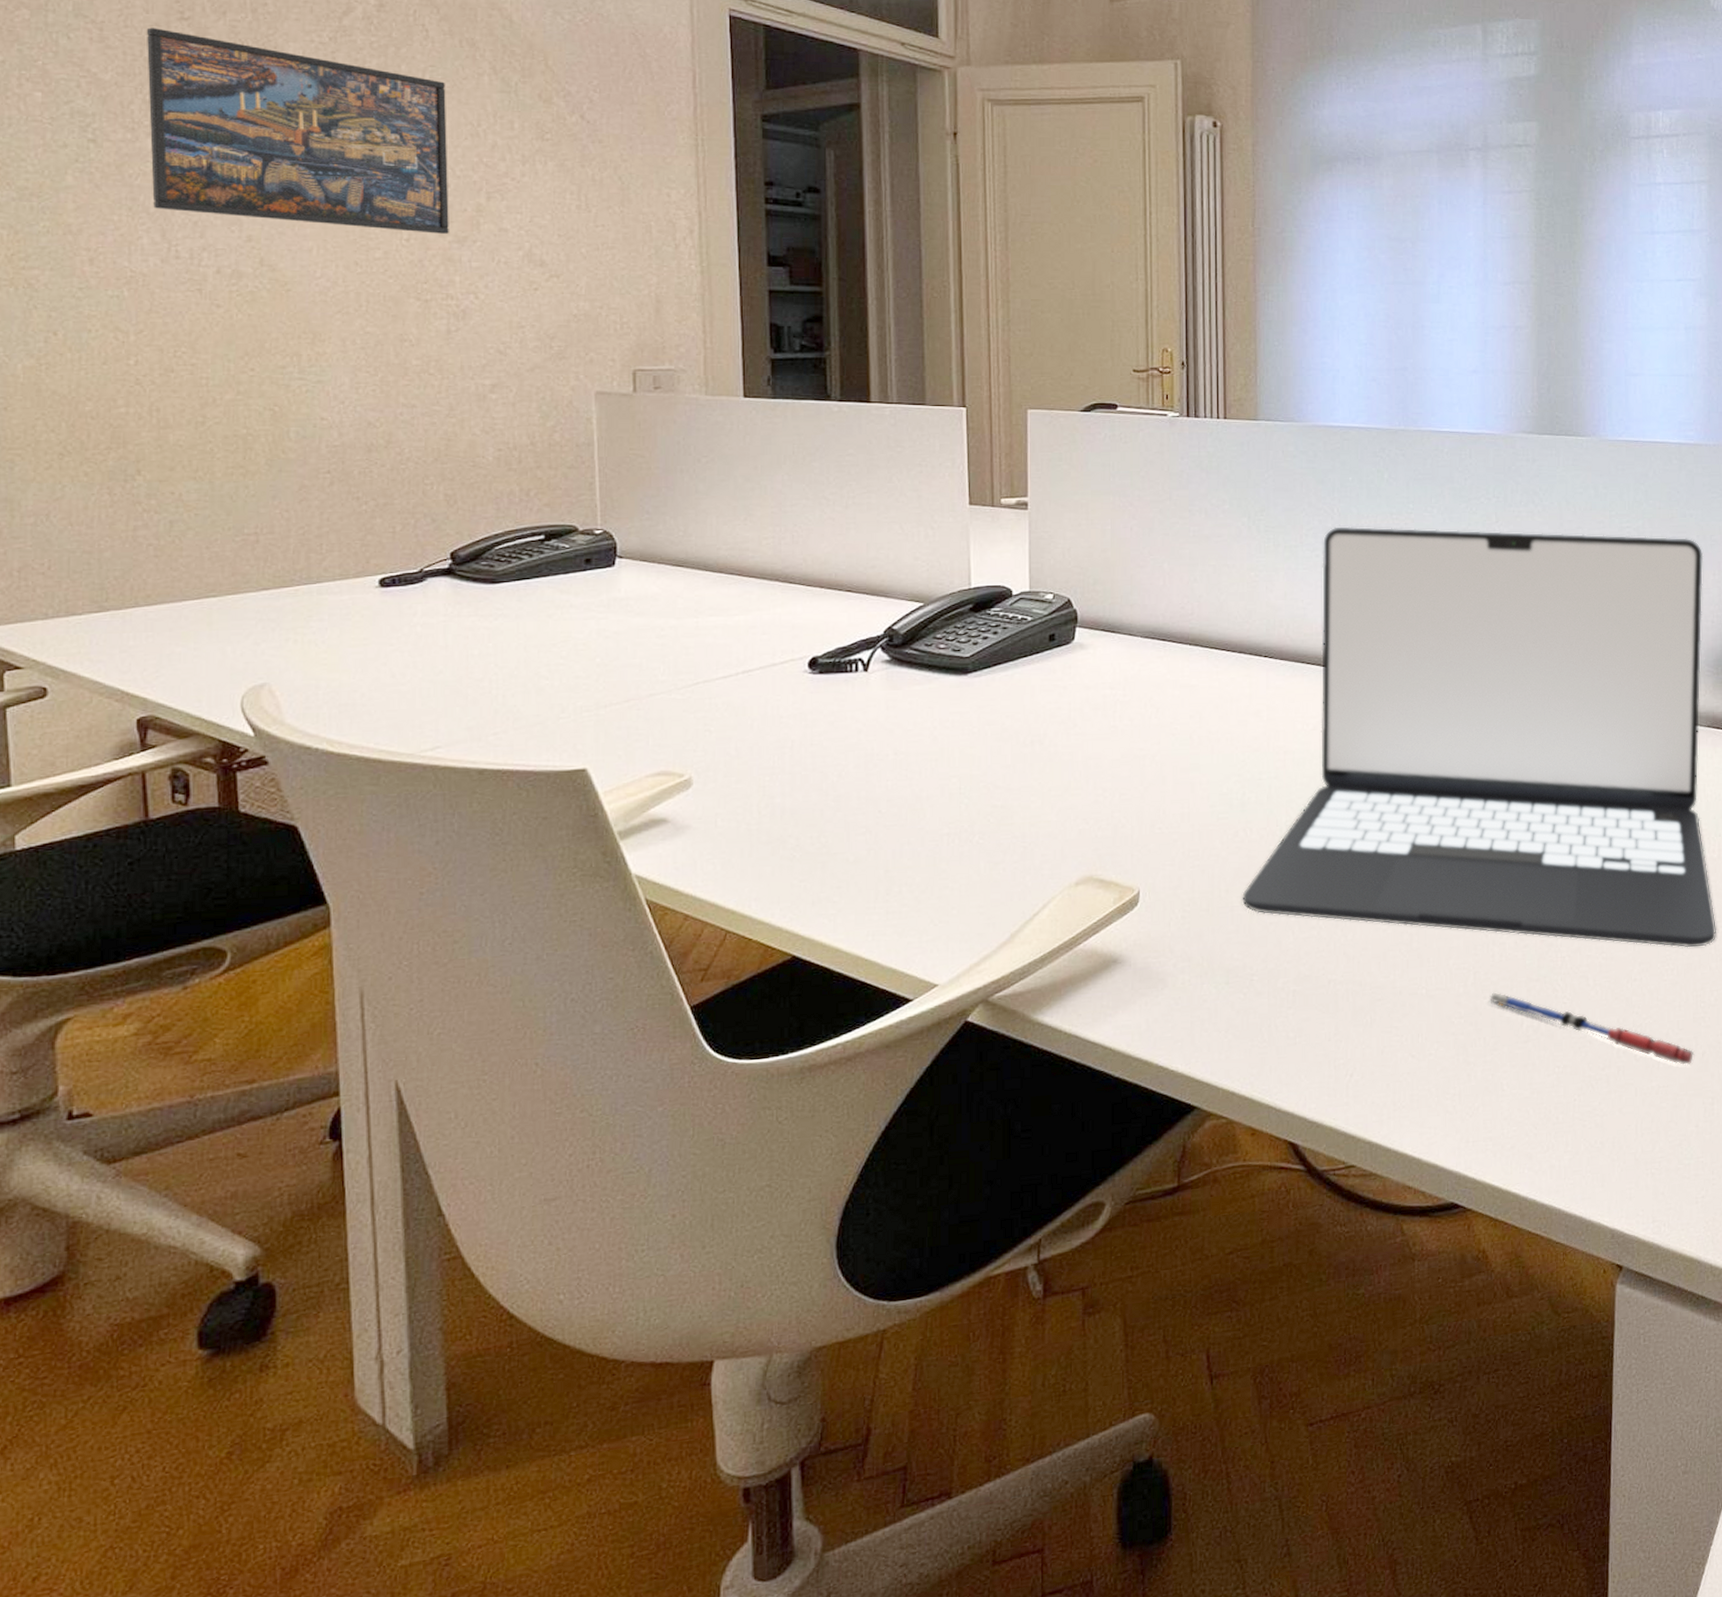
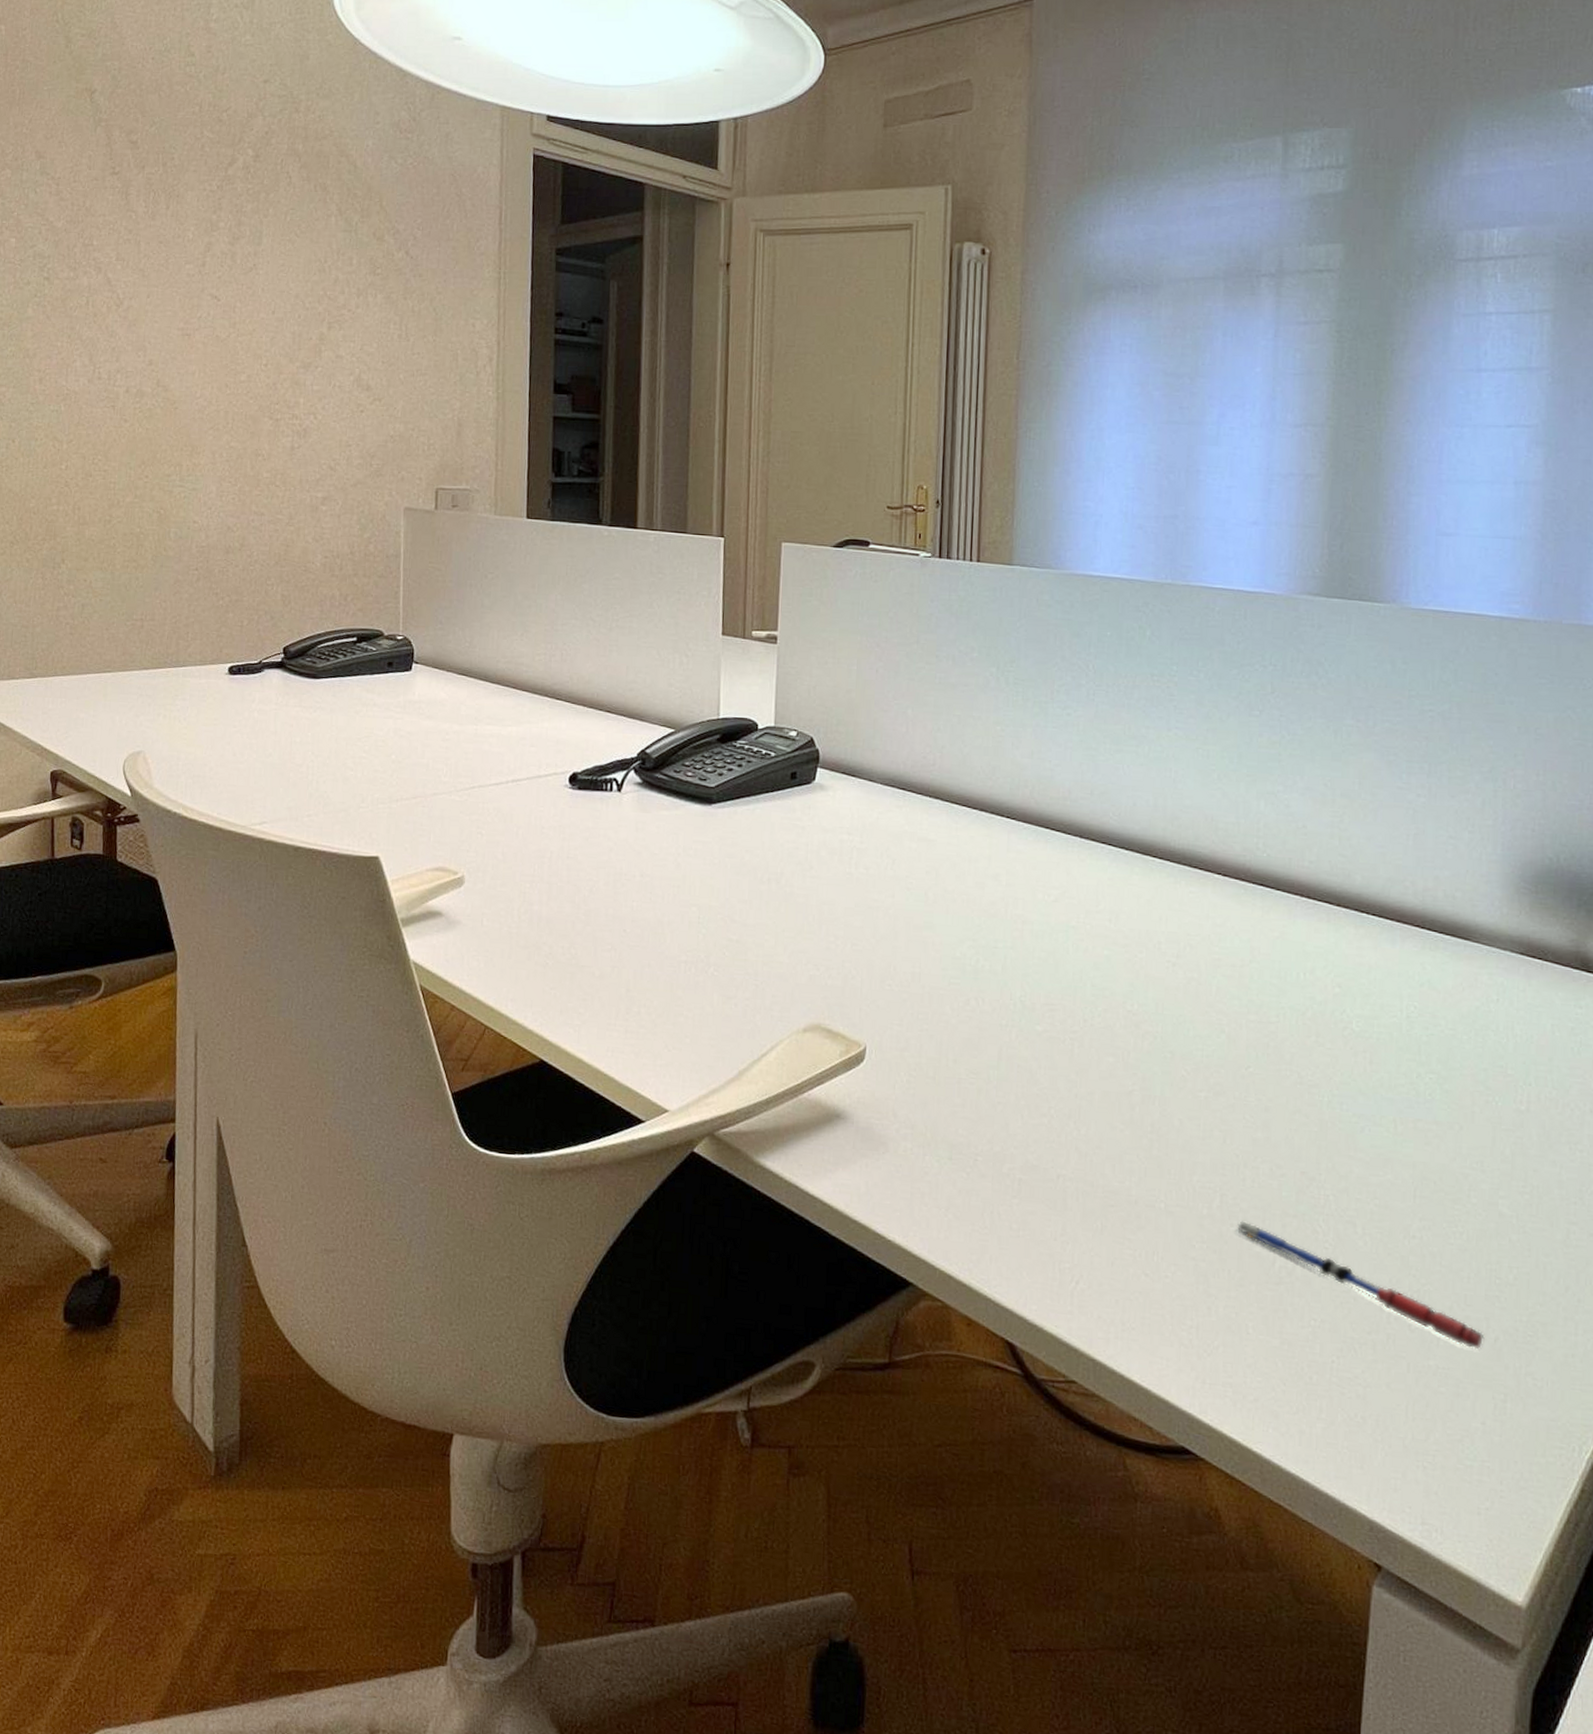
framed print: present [146,27,449,234] -> none [85,182,302,360]
laptop: present [1242,526,1717,948] -> none [970,684,1525,1213]

